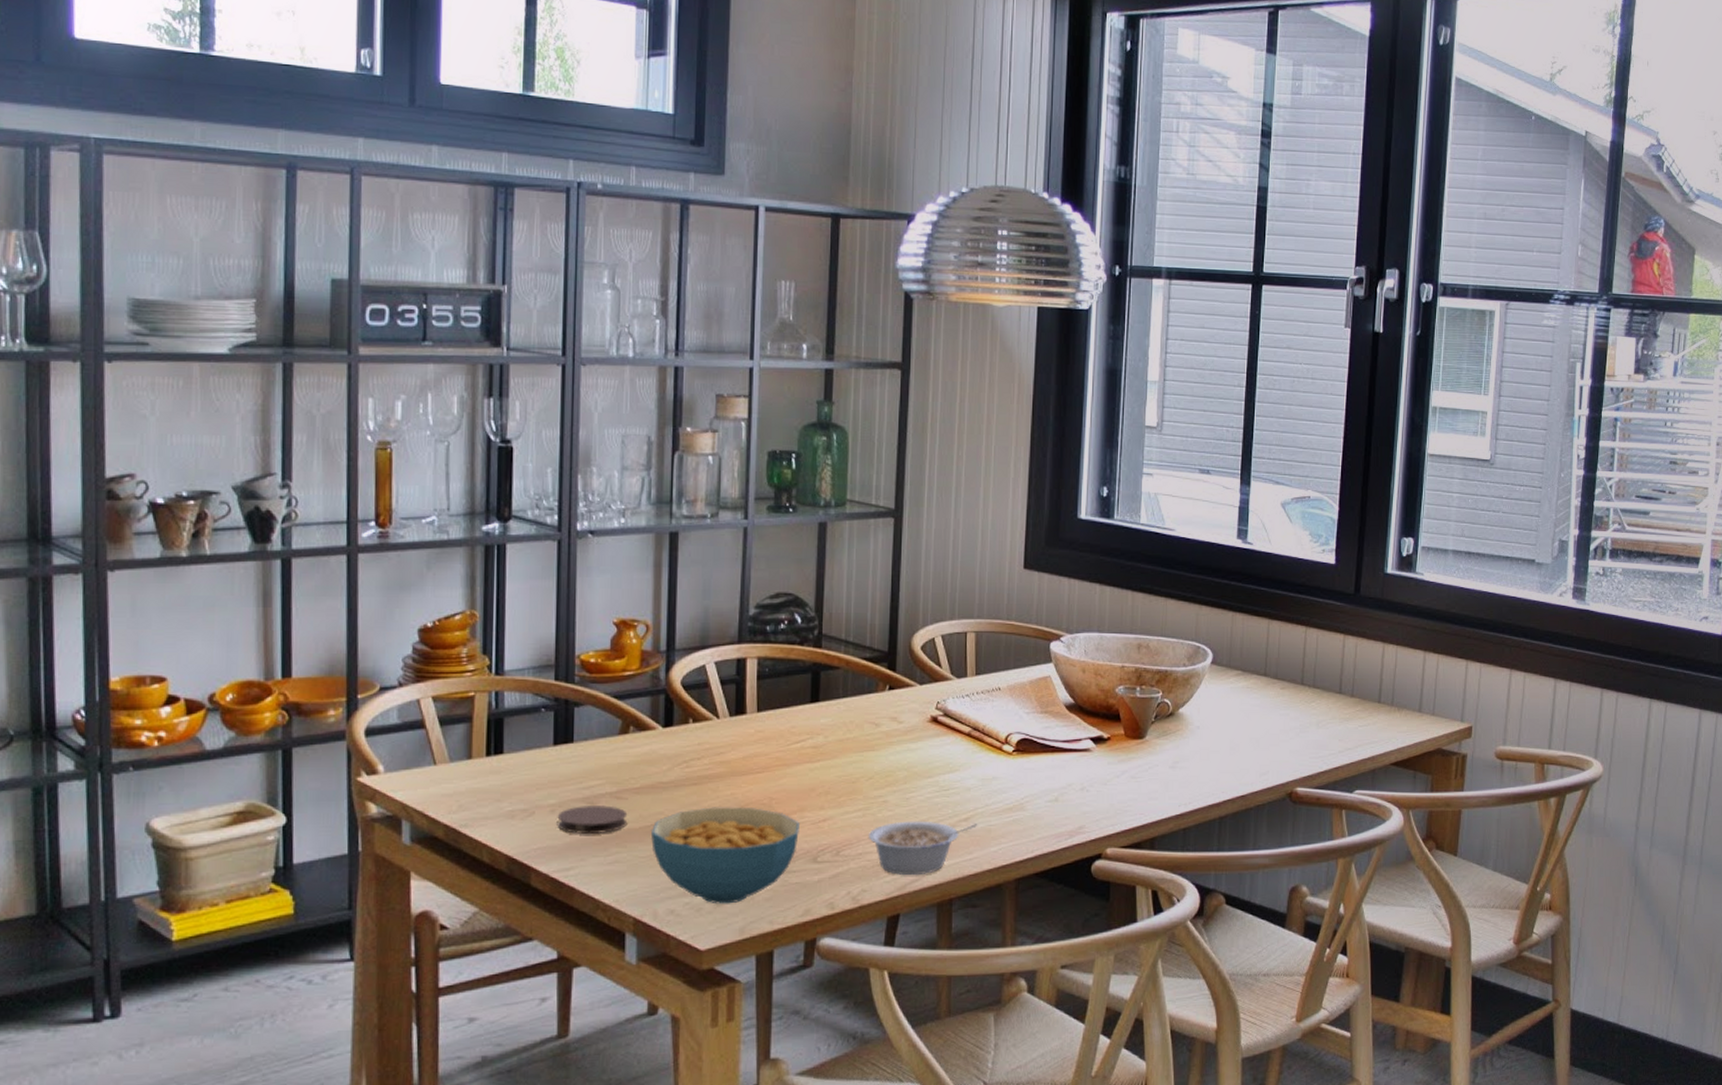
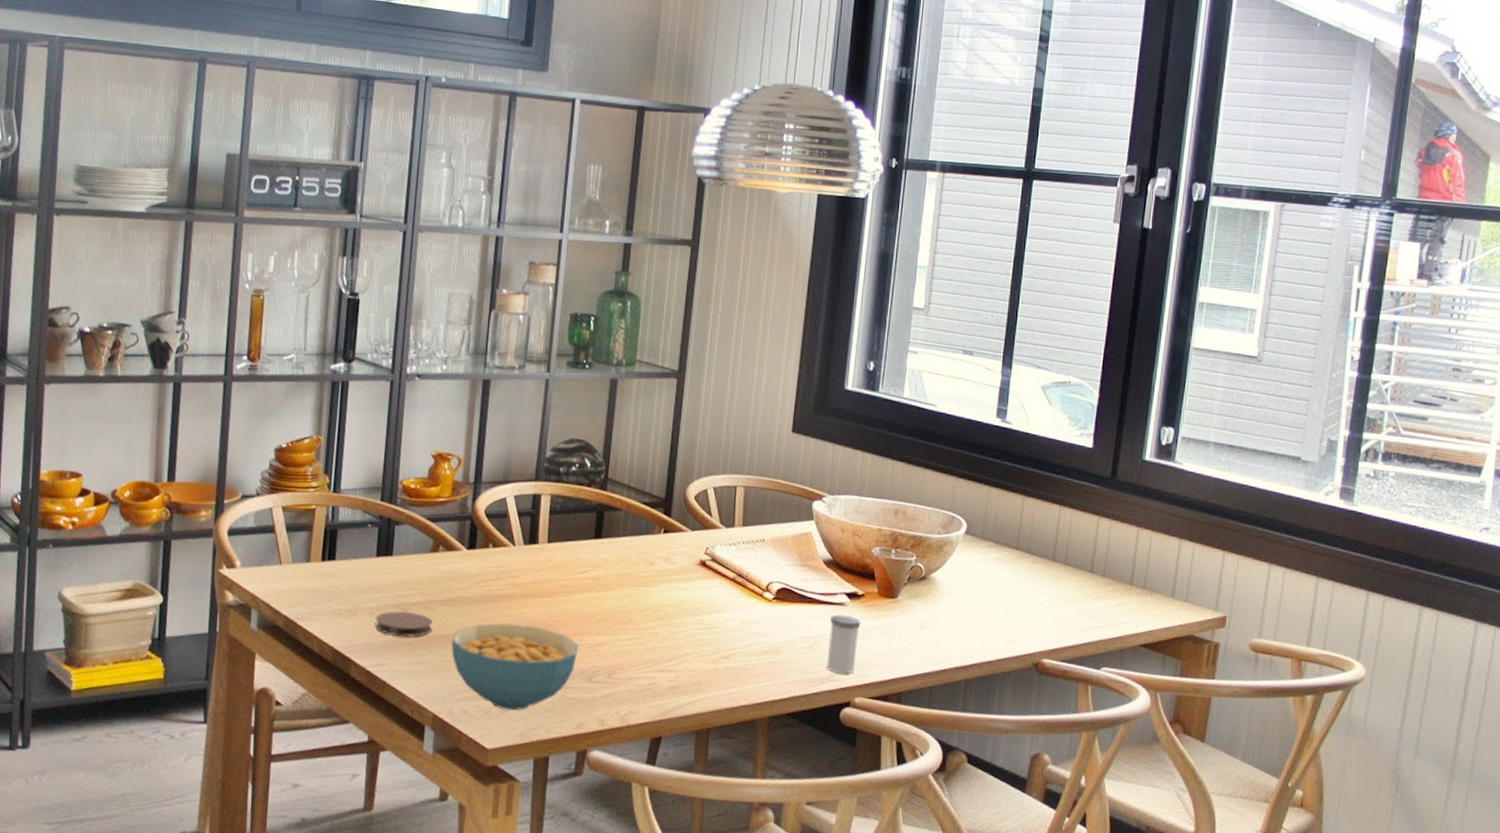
legume: present [868,821,978,875] -> none [637,653,737,703]
salt shaker: none [1074,762,1109,825] -> present [826,614,861,674]

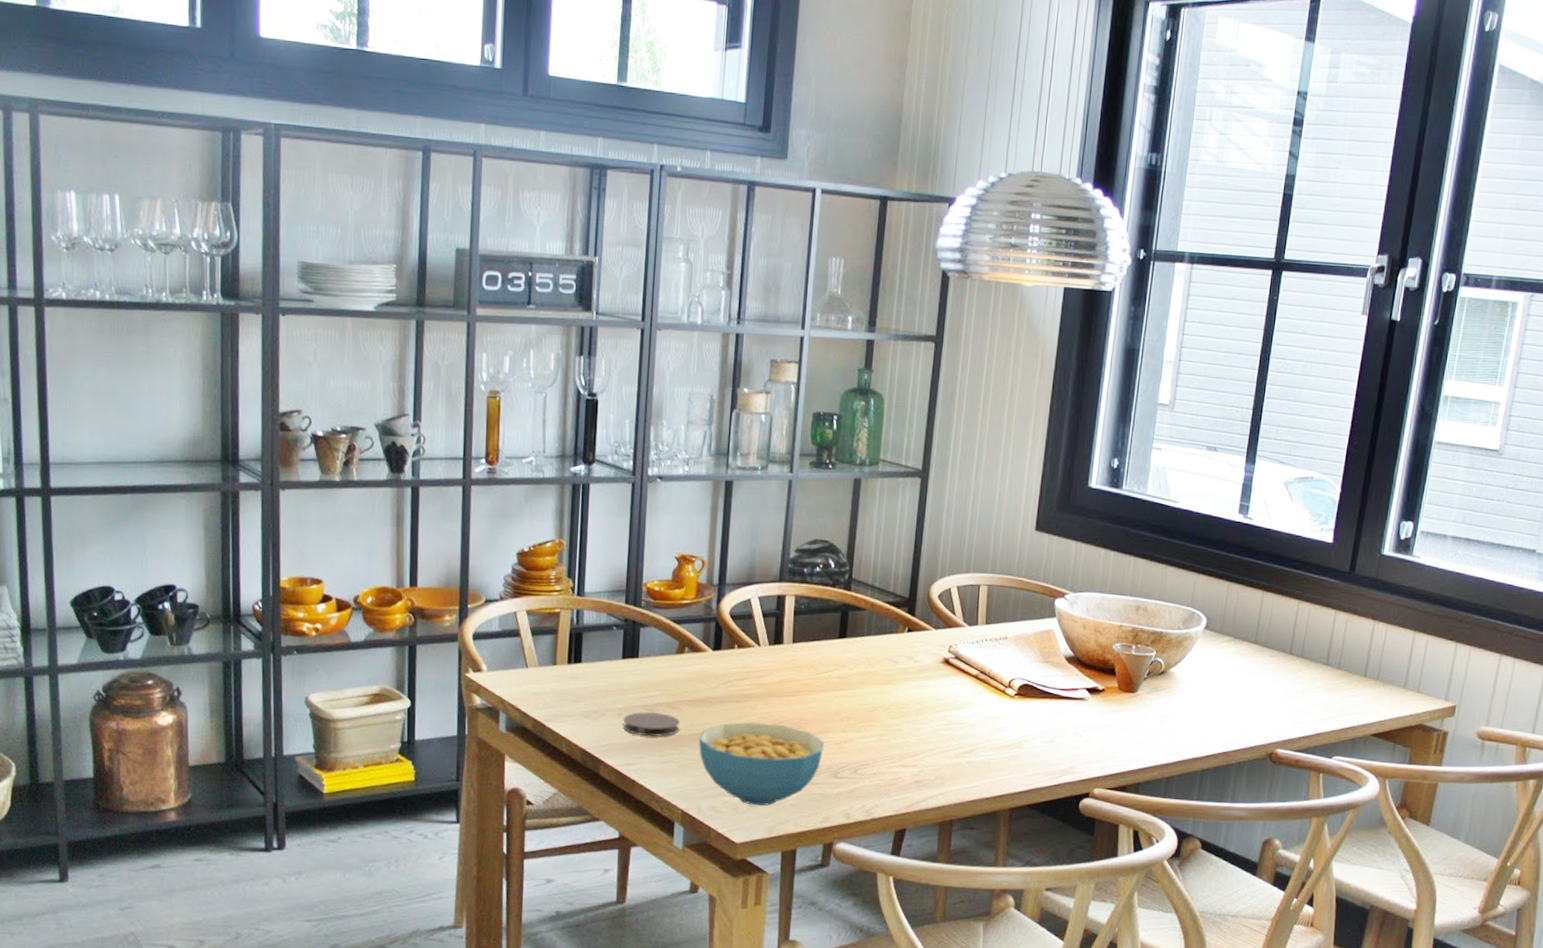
salt shaker: present [826,614,861,674] -> none [1066,709,1101,767]

